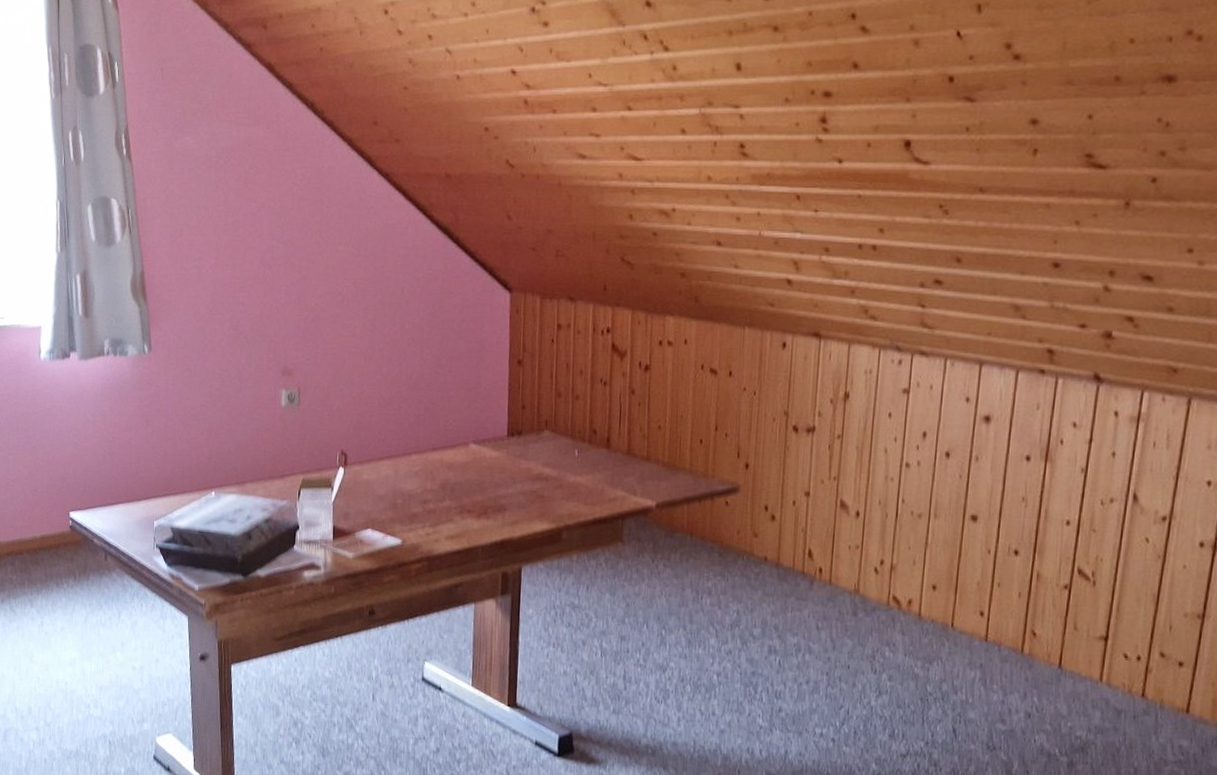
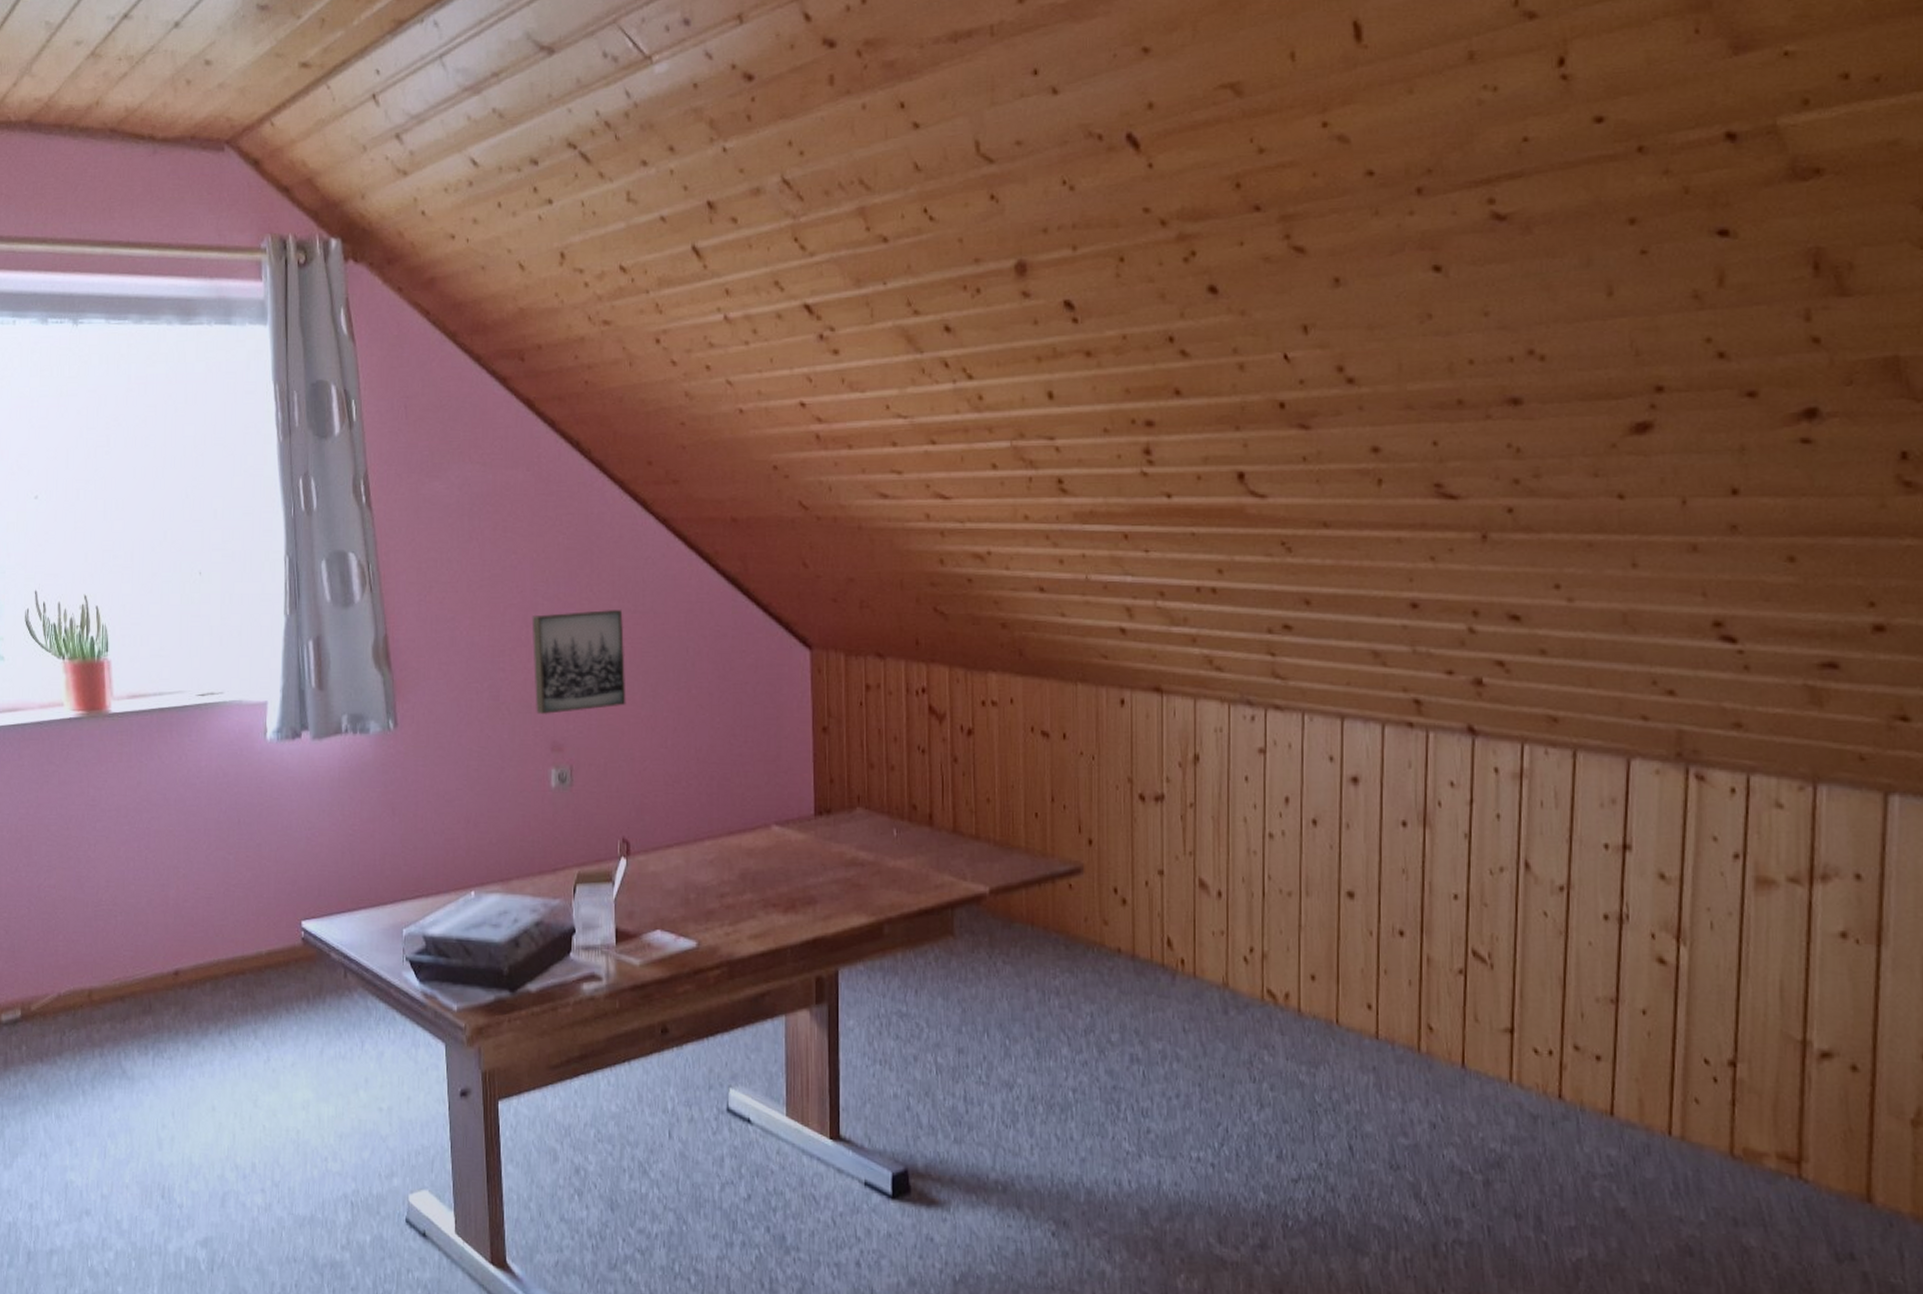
wall art: none [268,253,349,344] -> present [532,610,626,715]

